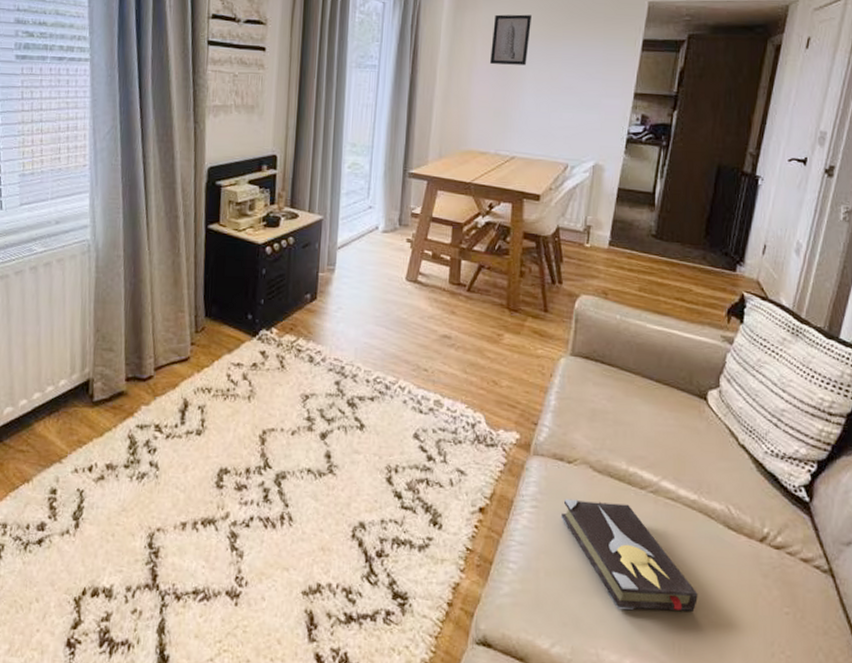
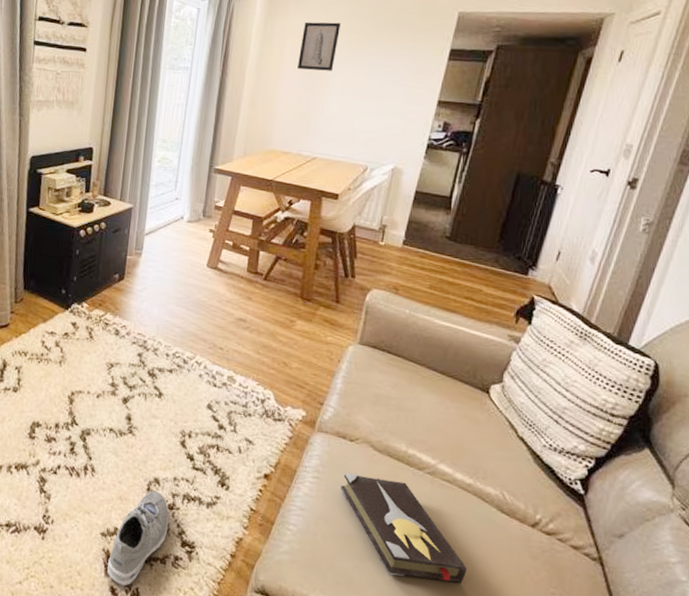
sneaker: none [311,536,377,651] -> present [107,490,169,586]

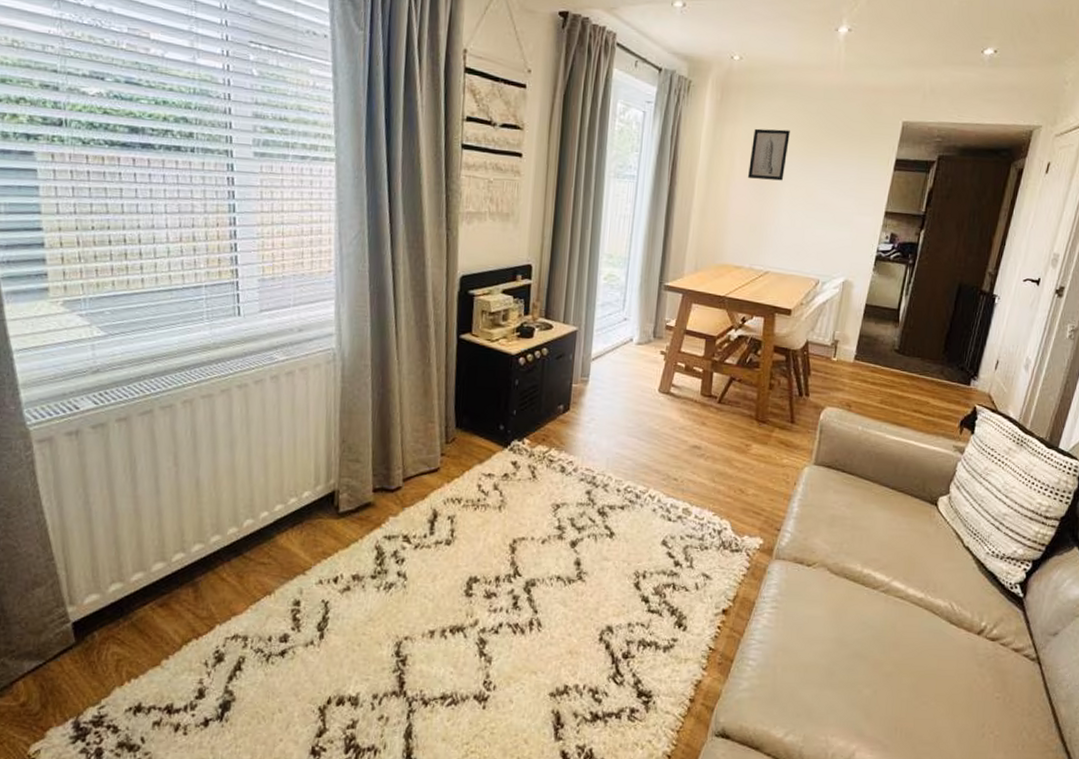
sneaker: present [107,490,169,586] -> none [557,639,624,748]
hardback book: present [340,472,467,584] -> none [799,599,920,700]

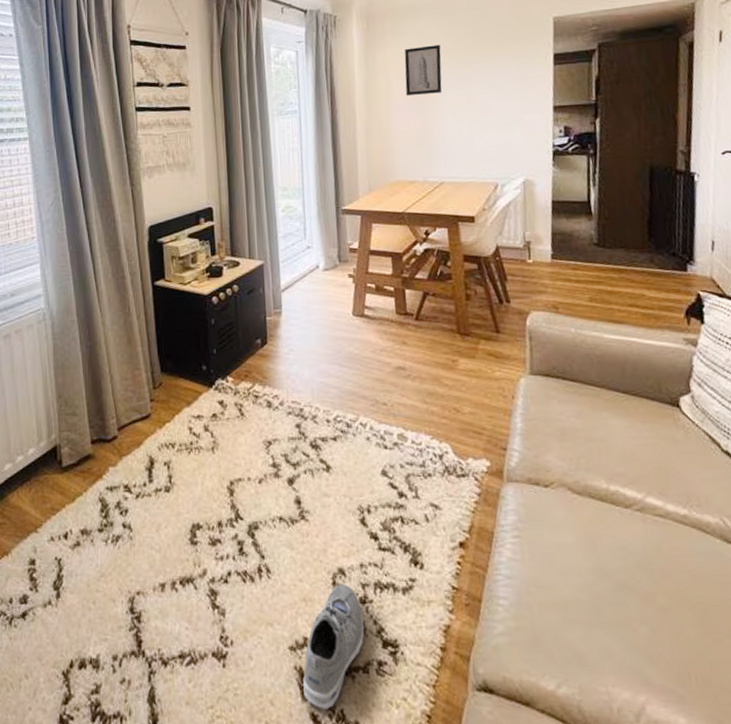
sneaker: none [557,639,624,748] -> present [303,583,364,710]

